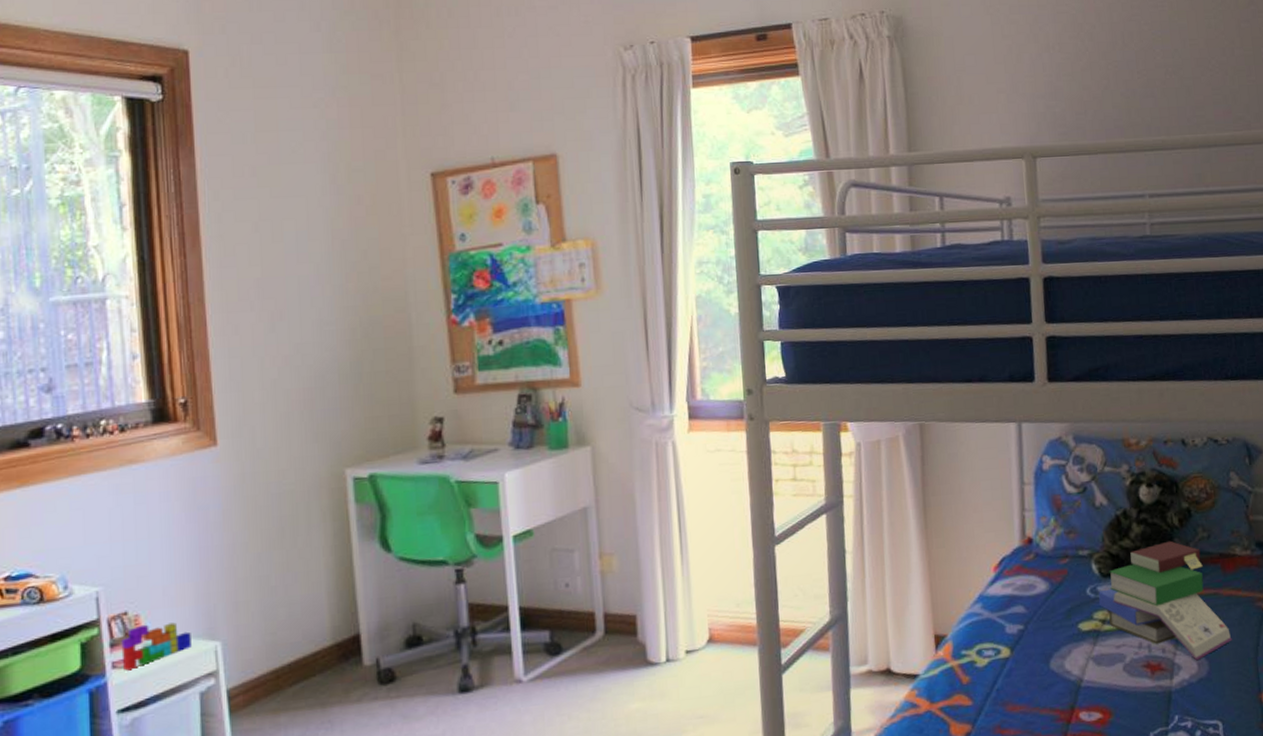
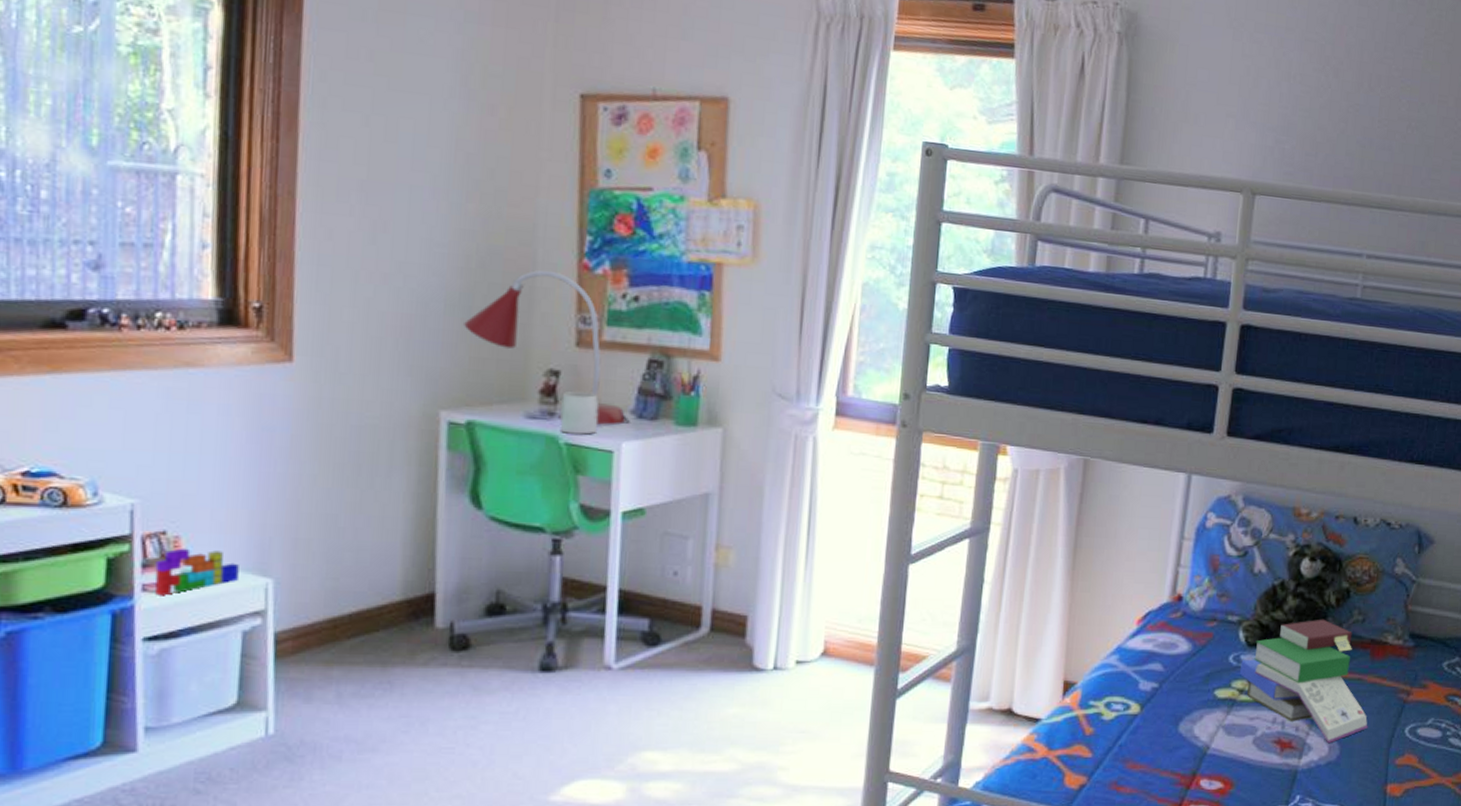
desk lamp: none [356,330,509,460] -> present [464,269,630,426]
mug: none [448,432,482,473] -> present [560,391,600,435]

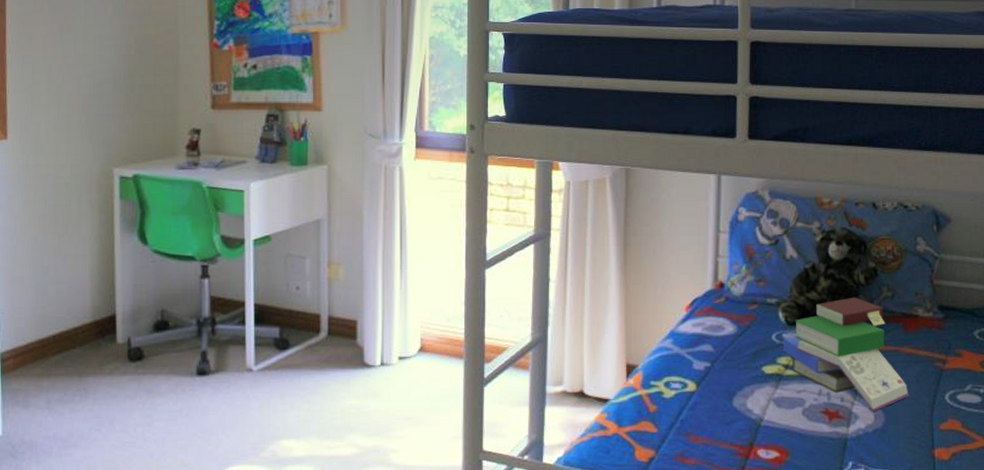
desk lamp: present [464,269,630,426] -> none [128,51,255,170]
mug: present [560,391,600,435] -> none [202,144,232,179]

